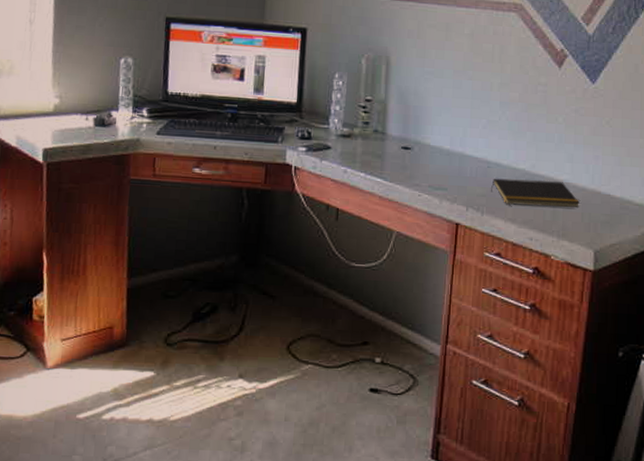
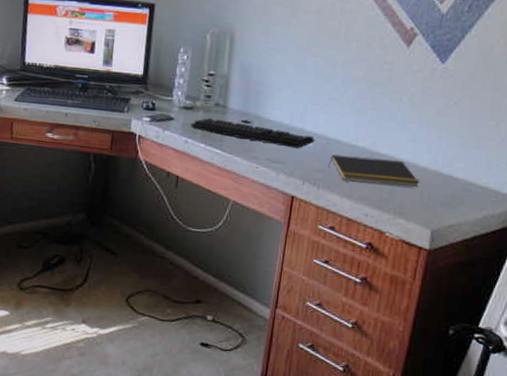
keyboard: none [348,145,477,174] -> present [190,117,315,149]

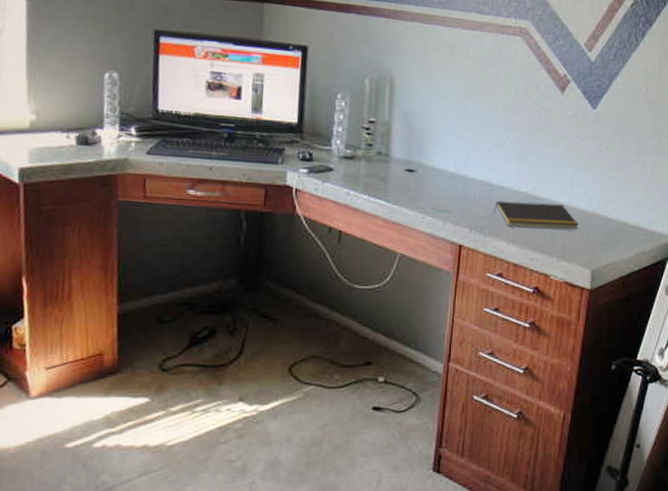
keyboard: present [190,117,315,149] -> none [351,167,480,196]

